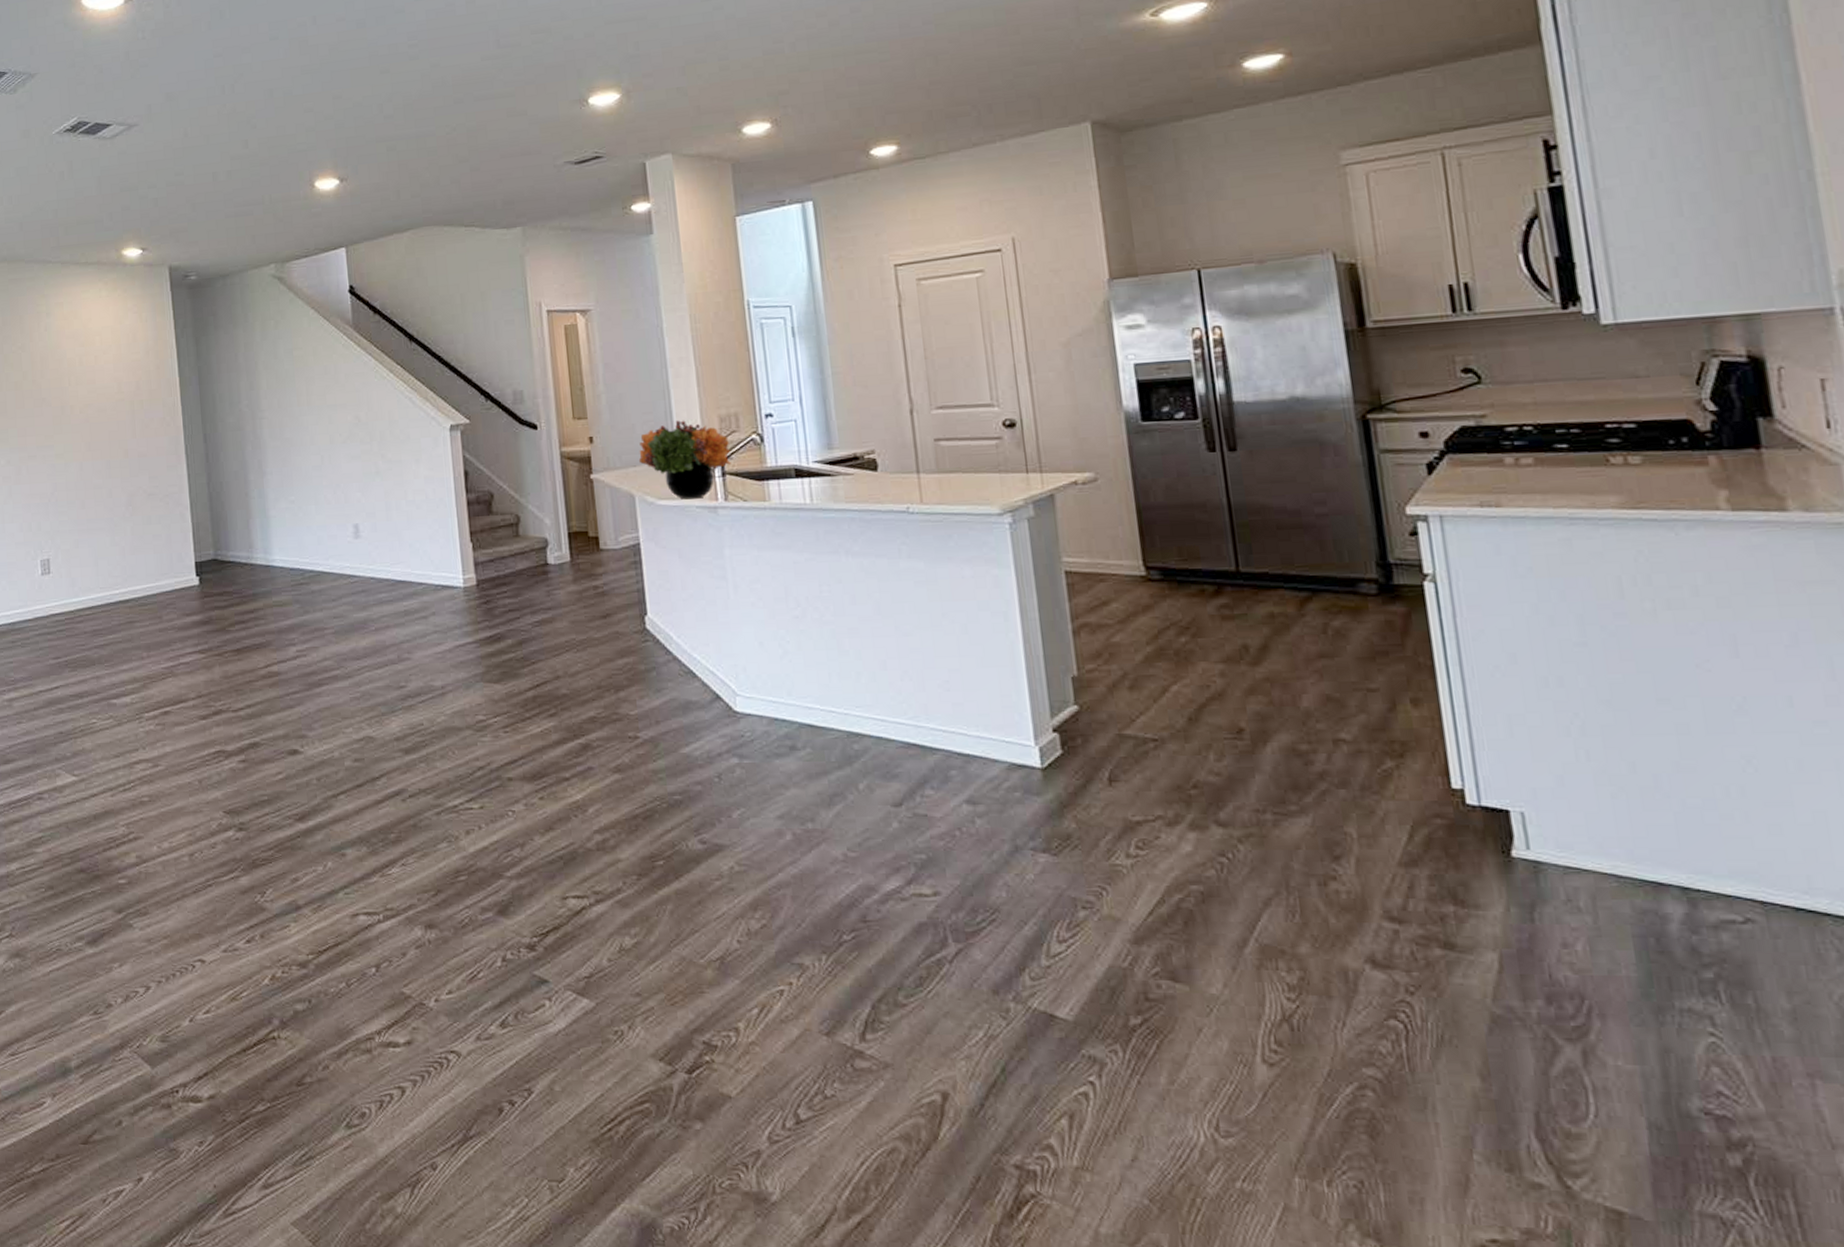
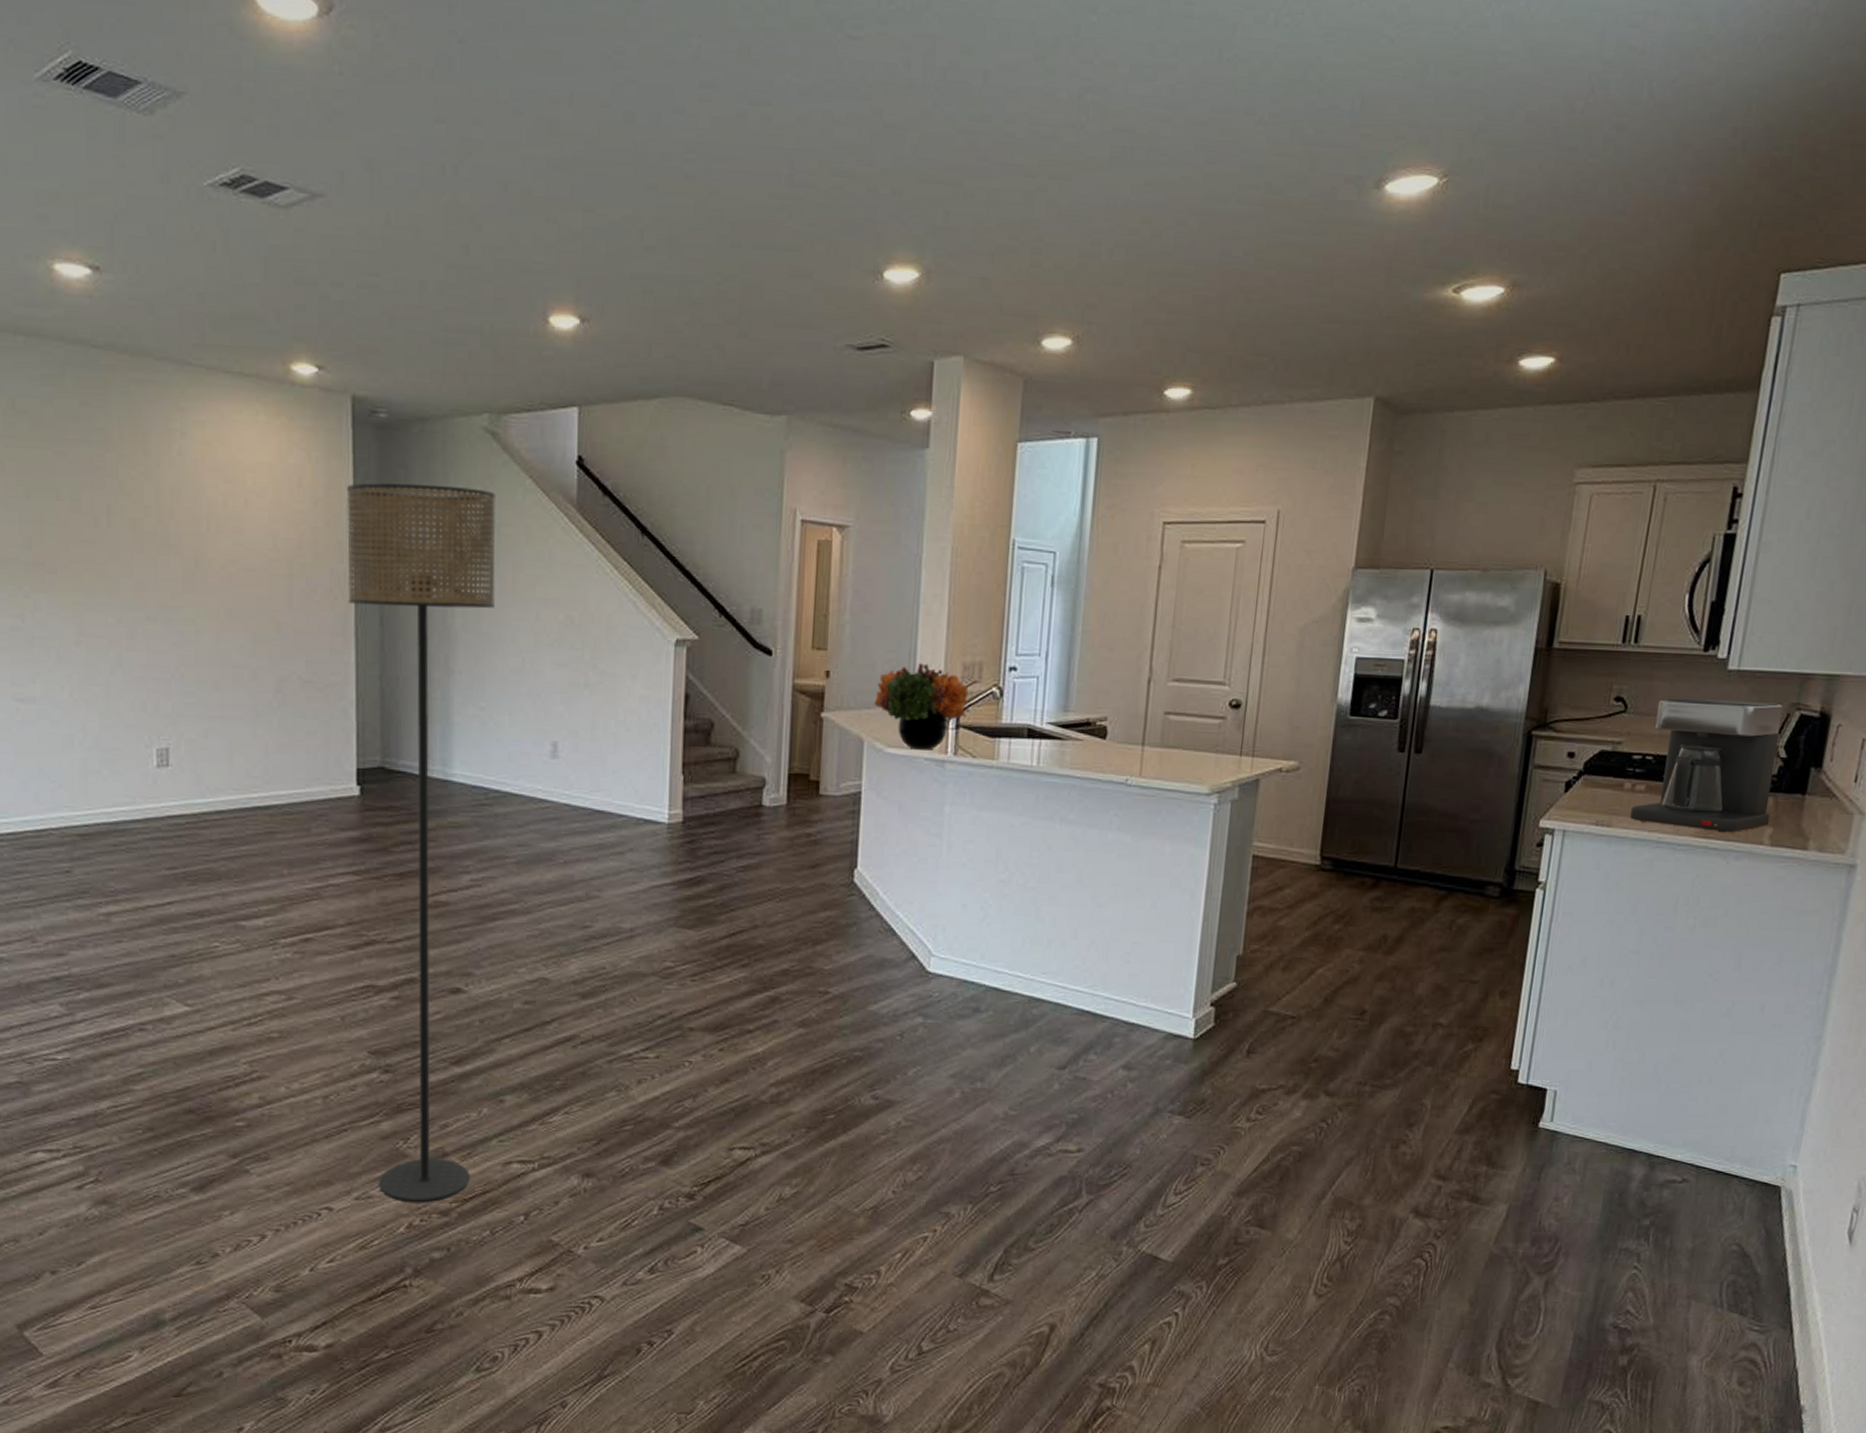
floor lamp: none [170,323,322,955] -> present [347,483,496,1203]
coffee maker: none [1521,352,1720,501] -> present [1630,697,1783,833]

